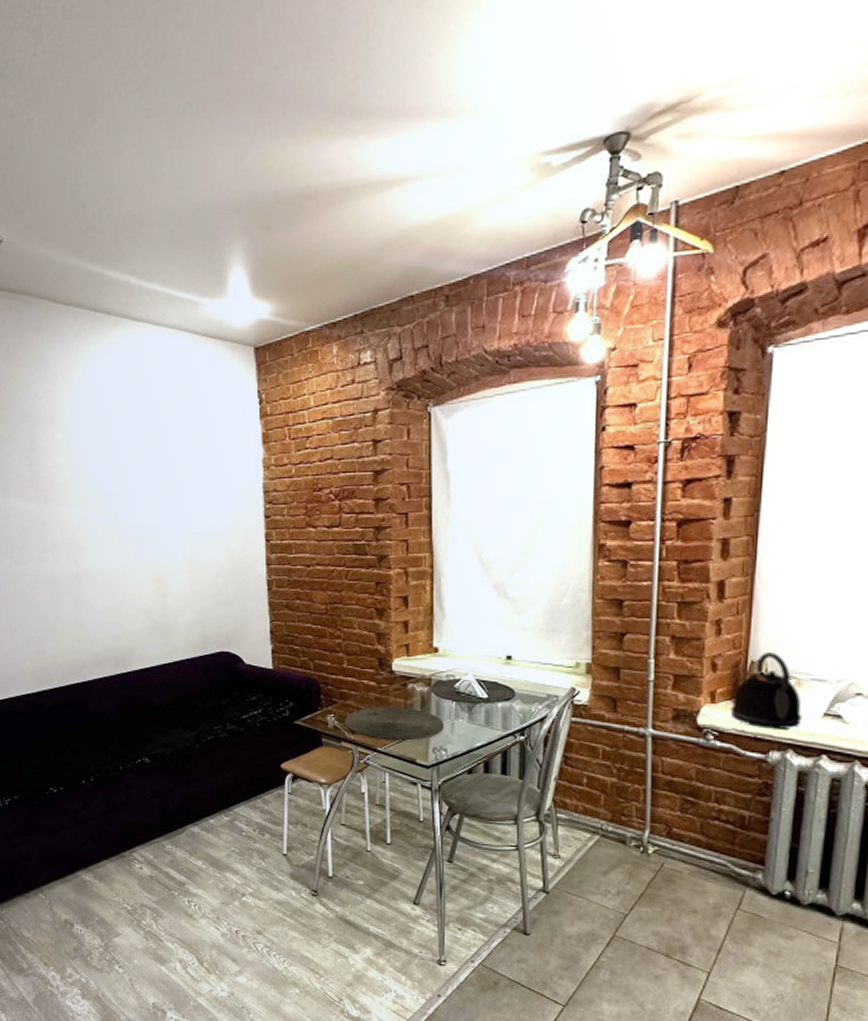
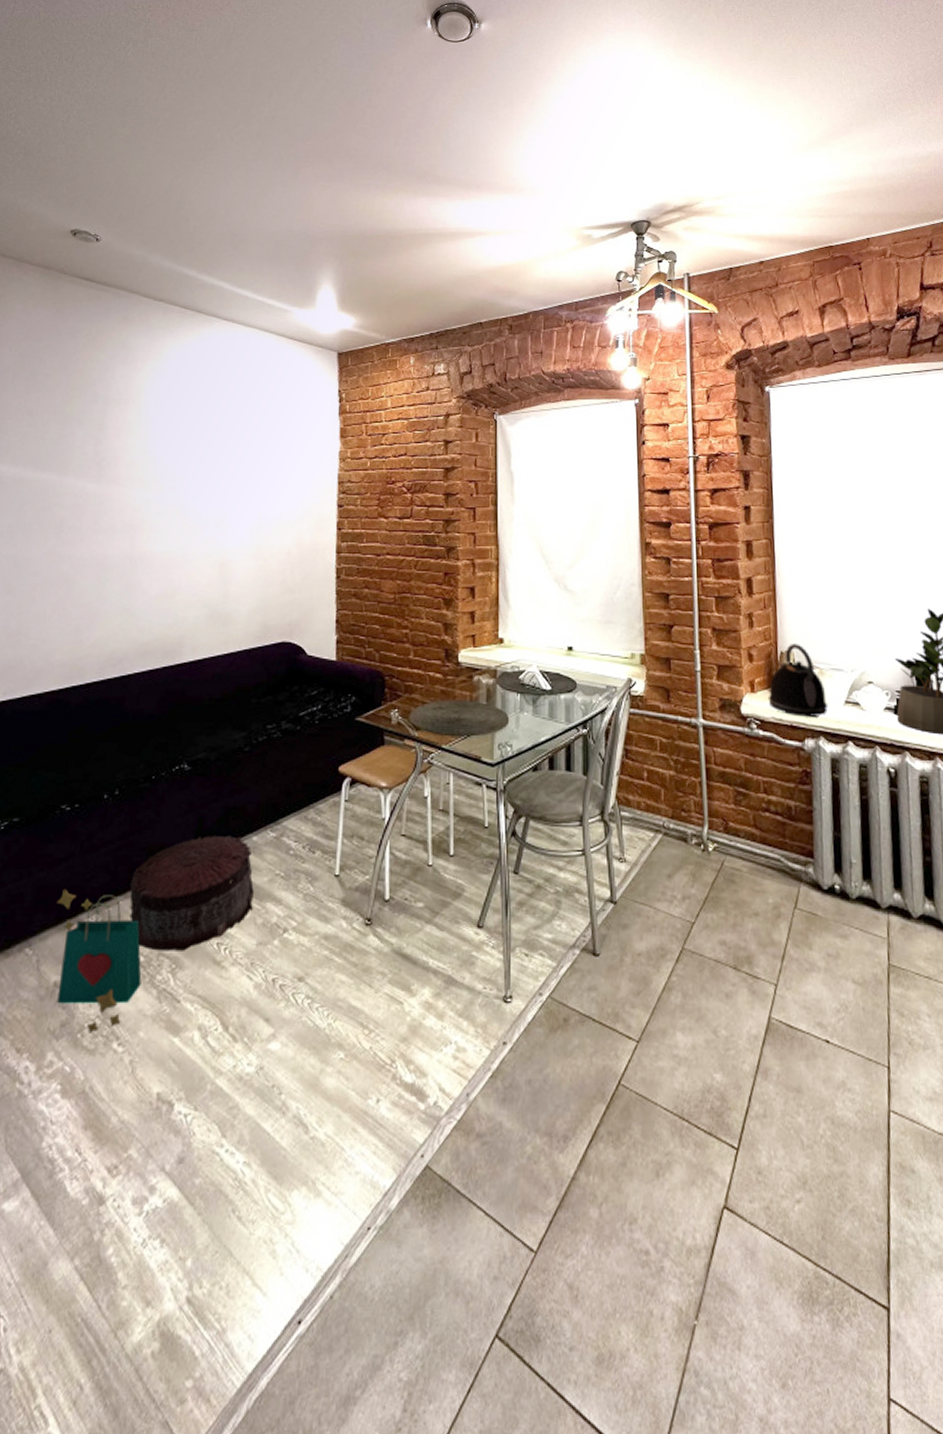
shopping bag: none [57,852,131,958] -> present [57,888,142,1033]
pouf: none [113,816,215,905] -> present [129,835,254,951]

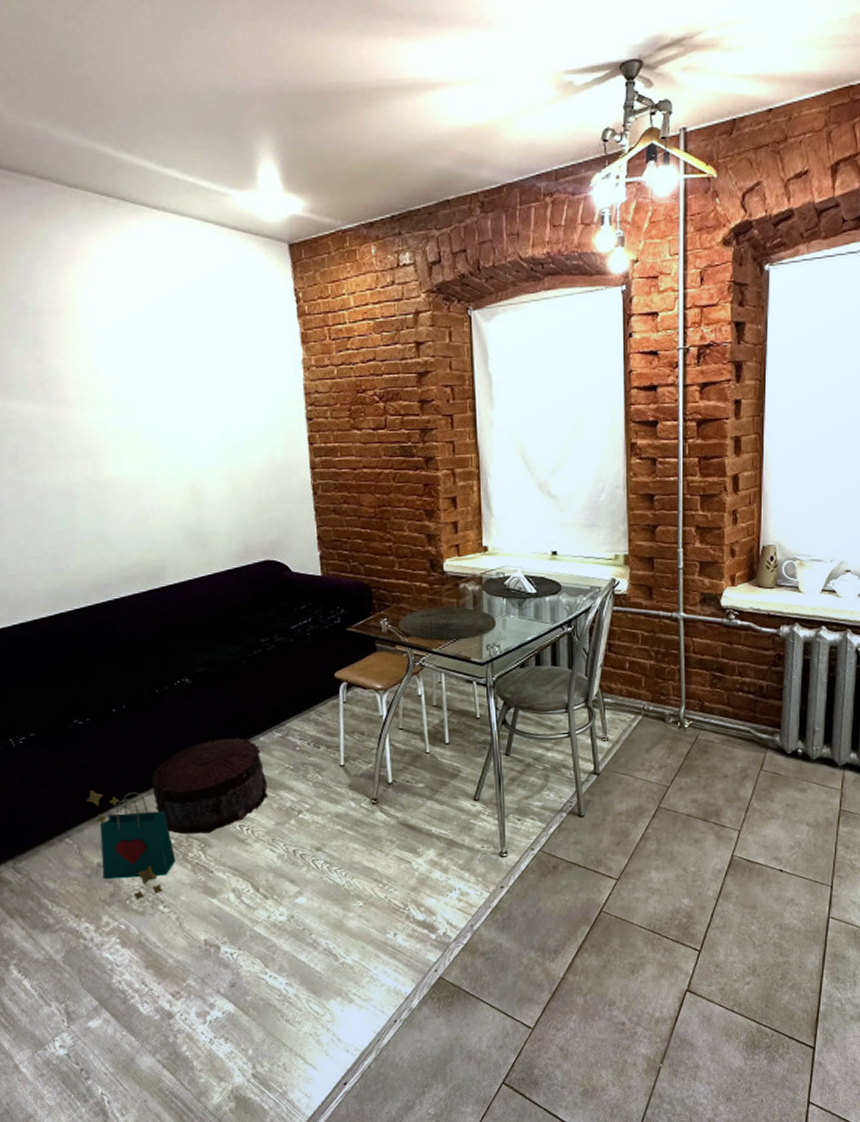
kettle: present [768,644,829,717] -> none [747,537,805,606]

